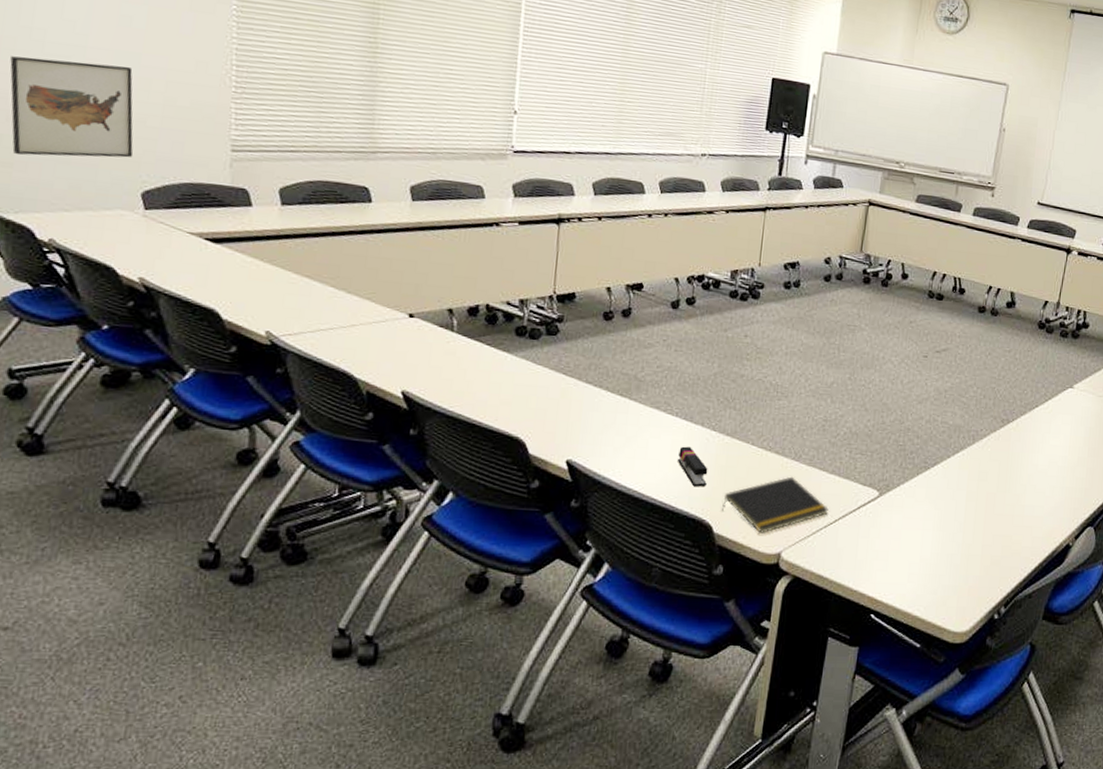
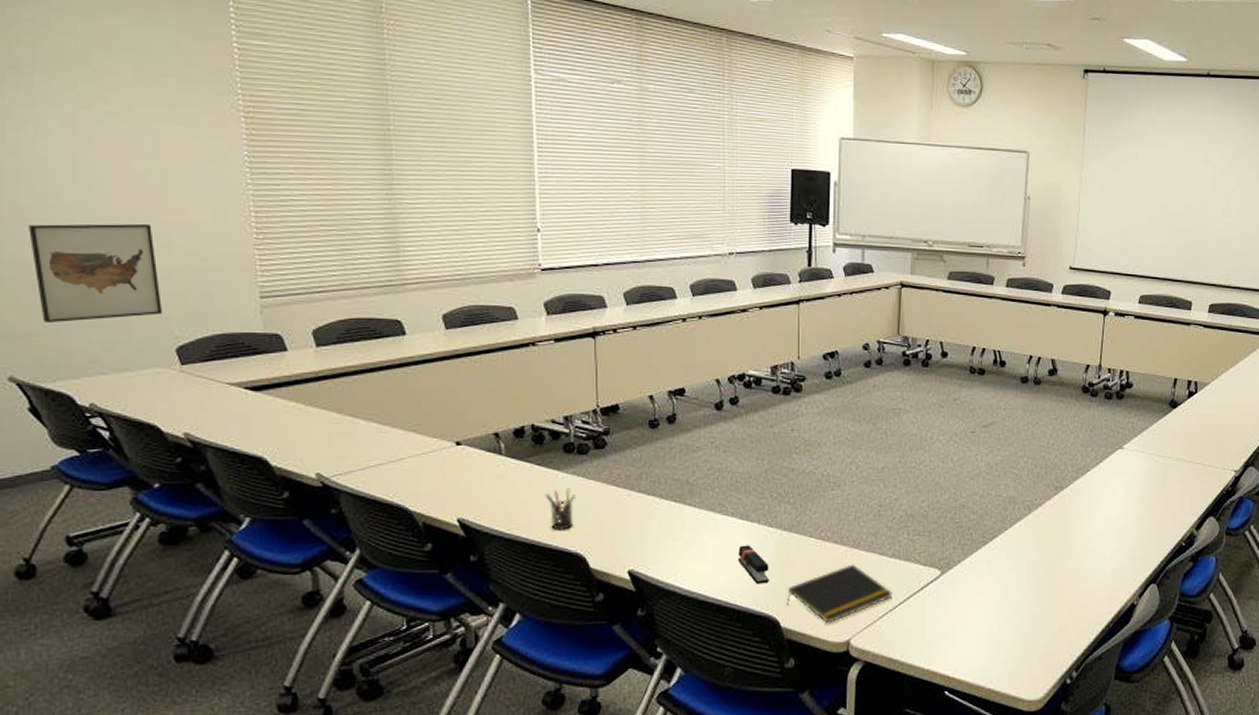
pen holder: none [492,371,523,413] -> present [545,488,577,530]

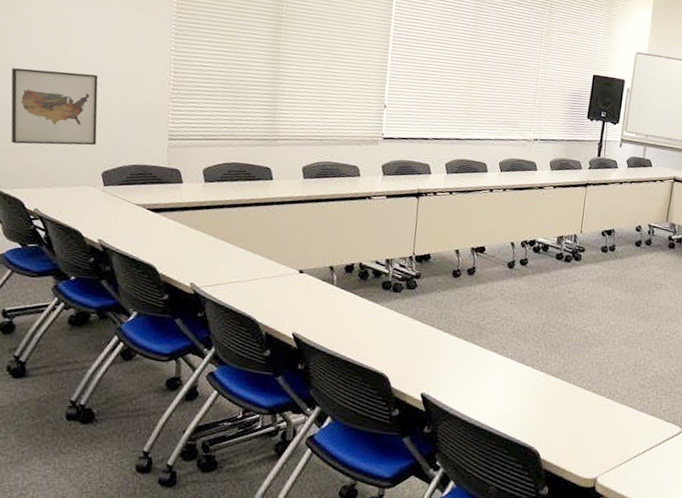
pen holder: present [545,488,577,530] -> none [363,318,388,353]
stapler: present [737,545,769,584] -> none [511,384,537,420]
notepad: present [787,564,892,623] -> none [548,412,638,461]

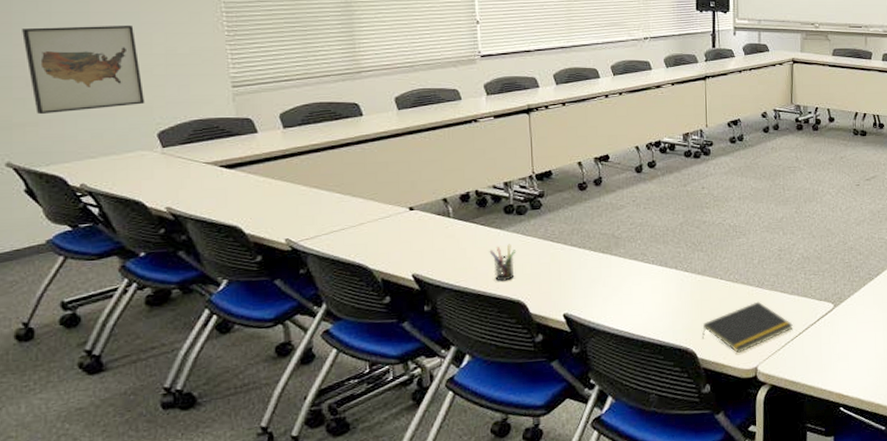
pen holder: none [363,318,388,353] -> present [489,244,517,281]
notepad: none [548,412,638,461] -> present [702,301,793,353]

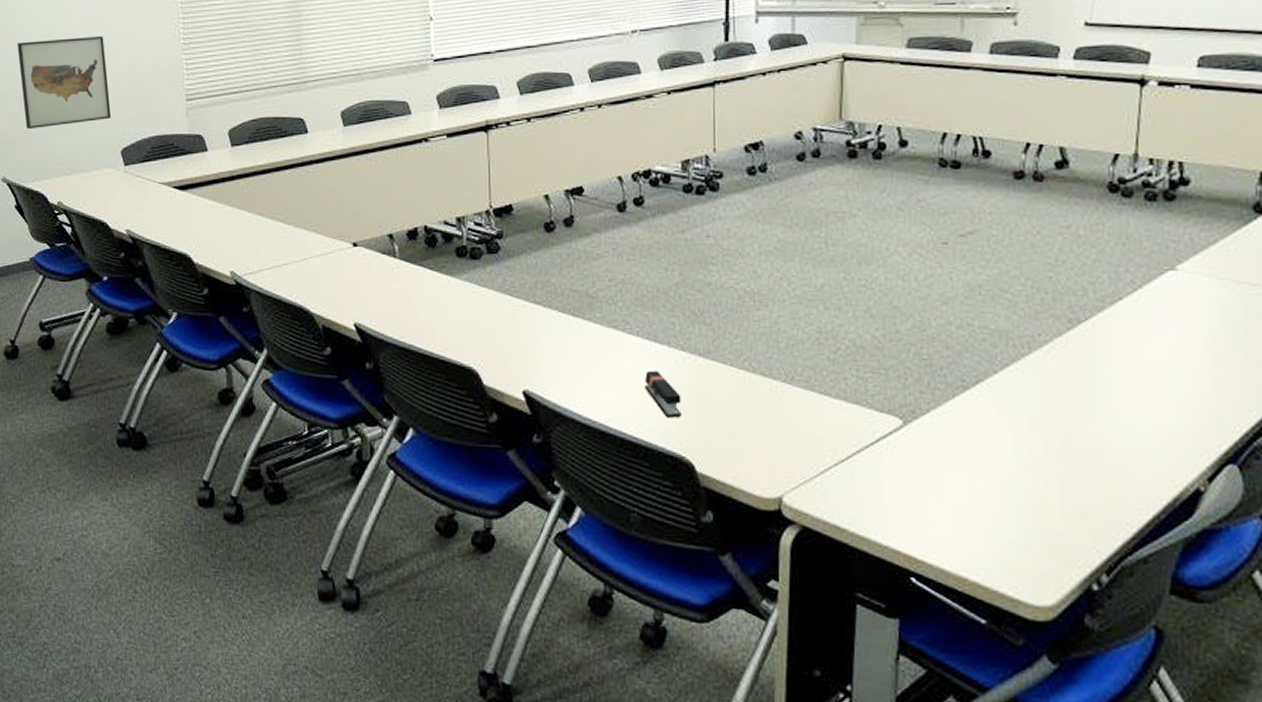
pen holder: present [489,244,517,281] -> none [438,295,469,341]
stapler: none [658,288,686,322] -> present [644,370,682,418]
notepad: present [702,301,793,353] -> none [703,403,837,473]

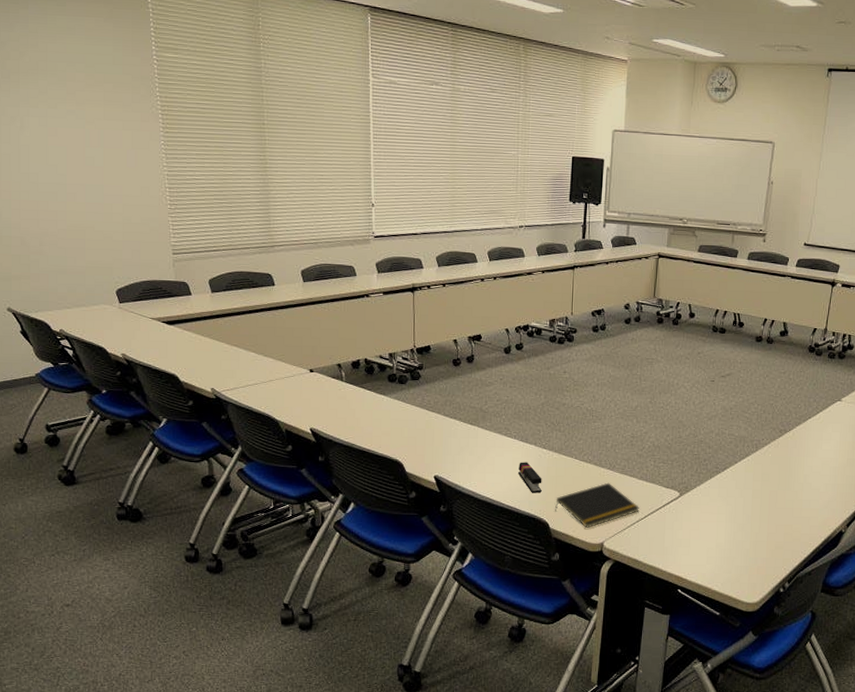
wall art: present [17,35,112,130] -> none [18,195,107,270]
notepad: none [703,403,837,473] -> present [555,482,639,528]

